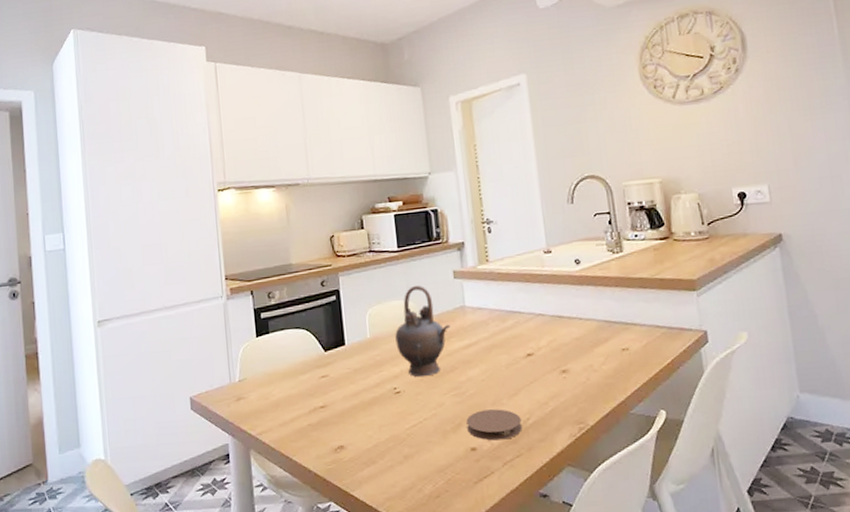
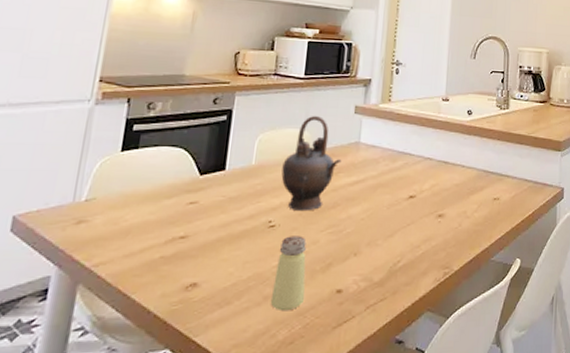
saltshaker: none [408,399,442,469] -> present [270,236,307,312]
coaster: present [466,409,522,441] -> none [337,250,392,283]

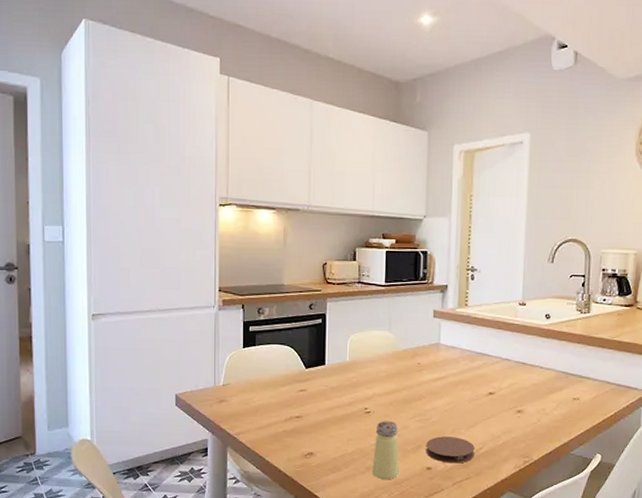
teapot: present [281,116,342,212] -> none [372,320,424,402]
coaster: none [337,250,392,283] -> present [426,436,475,464]

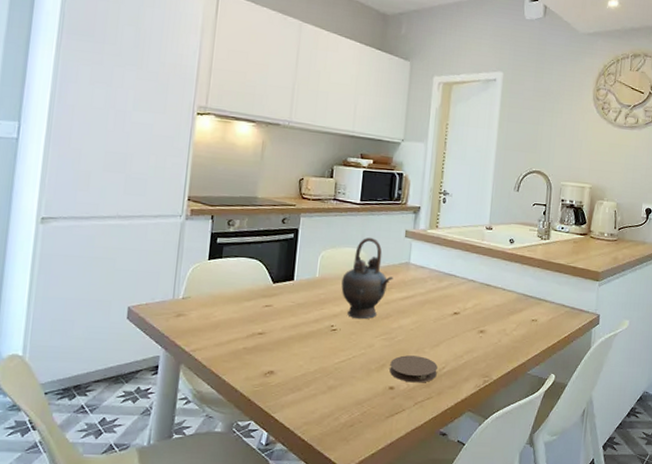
teapot: none [372,320,424,402] -> present [341,238,394,320]
saltshaker: present [372,421,400,480] -> none [333,339,363,400]

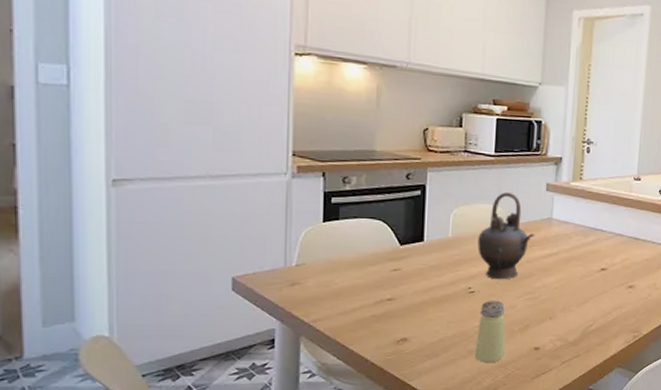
saltshaker: none [333,339,363,400] -> present [474,301,506,364]
coaster: present [389,355,438,383] -> none [534,315,585,342]

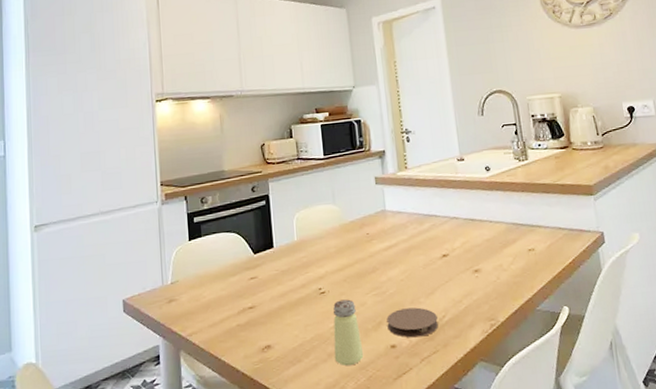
teapot: present [477,192,535,280] -> none [320,191,372,278]
coaster: none [534,315,585,342] -> present [386,307,438,338]

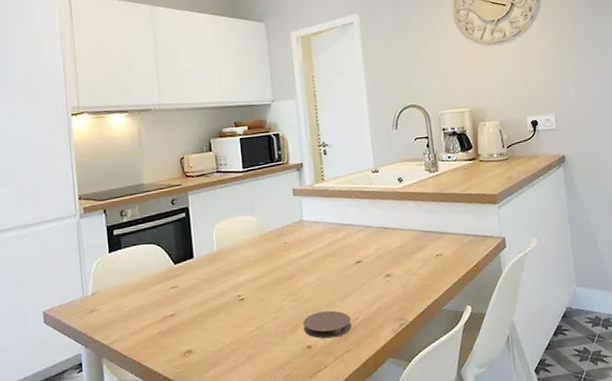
saltshaker: present [333,299,364,366] -> none [251,305,282,367]

